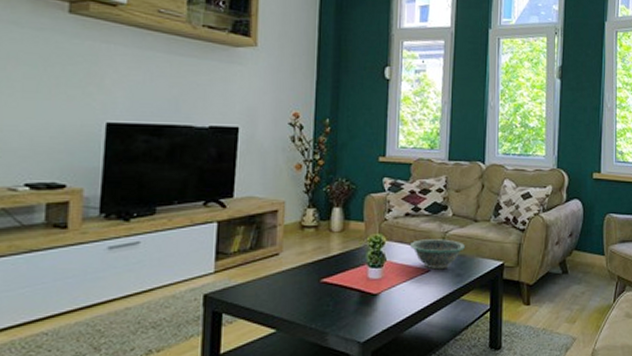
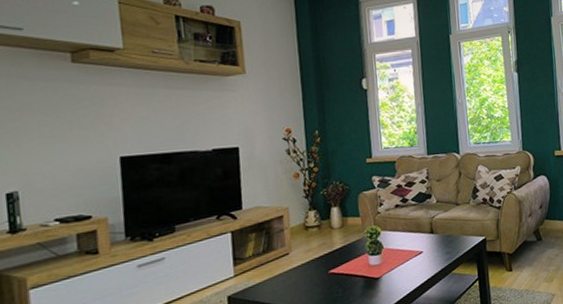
decorative bowl: present [409,239,465,270] -> none [402,223,451,251]

